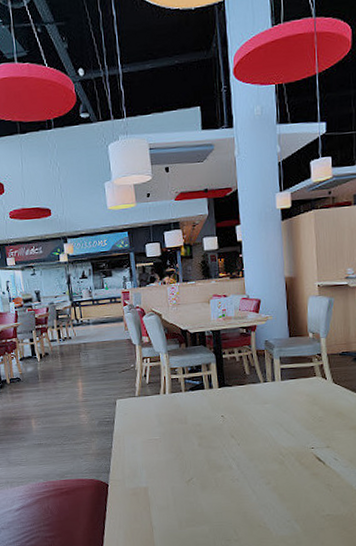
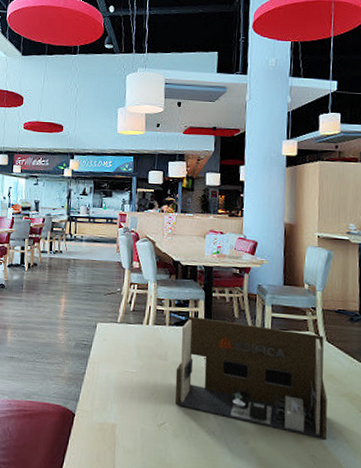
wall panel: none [196,378,339,470] -> present [175,315,327,440]

